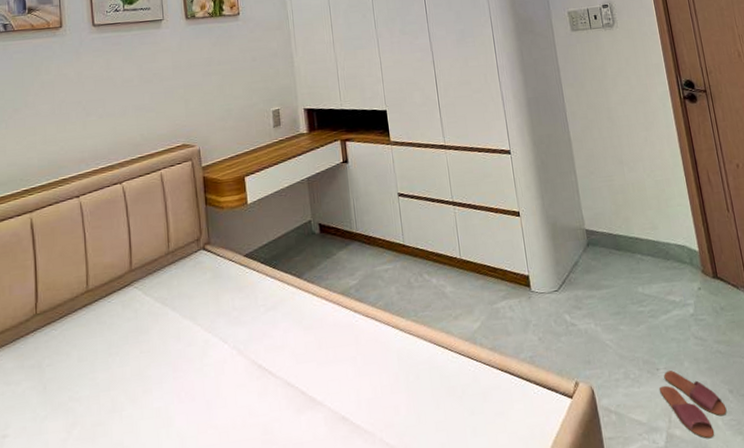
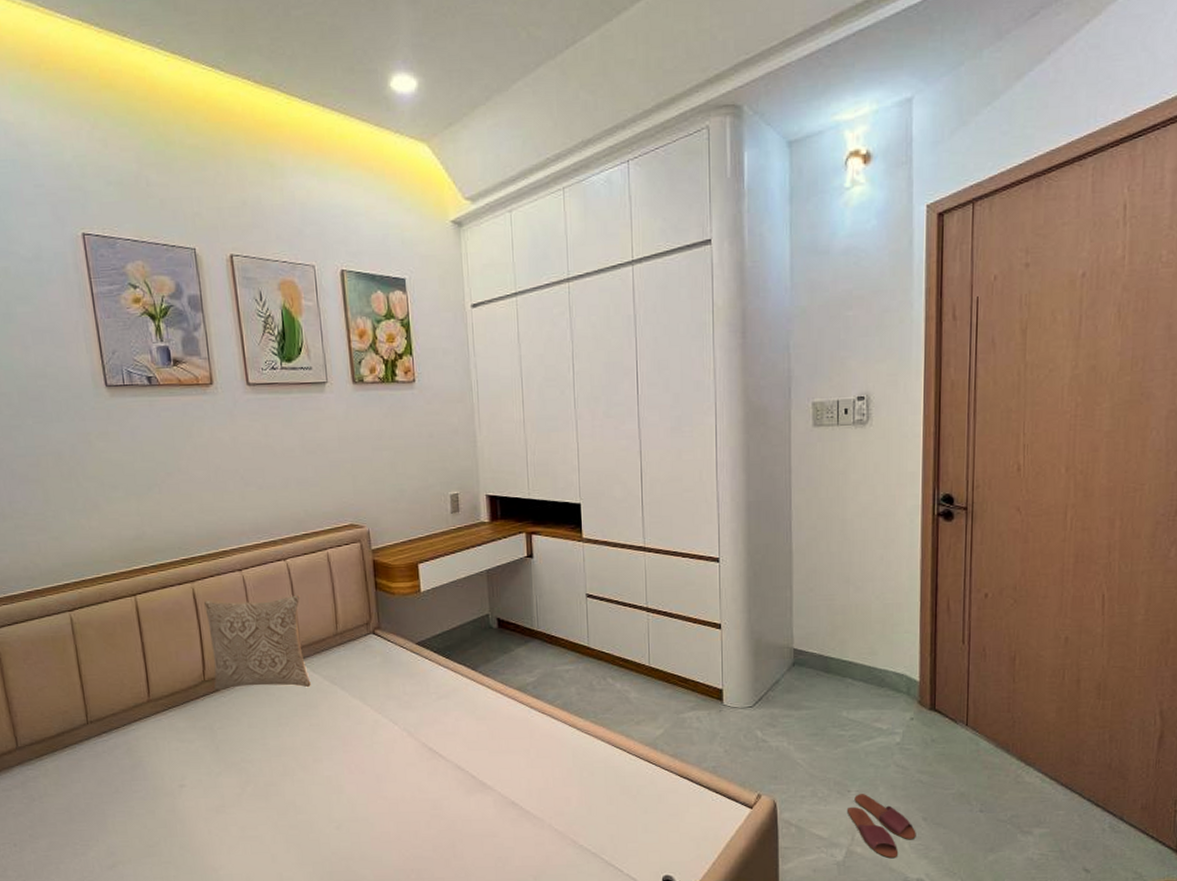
pillow: none [41,216,142,325] -> present [204,595,311,691]

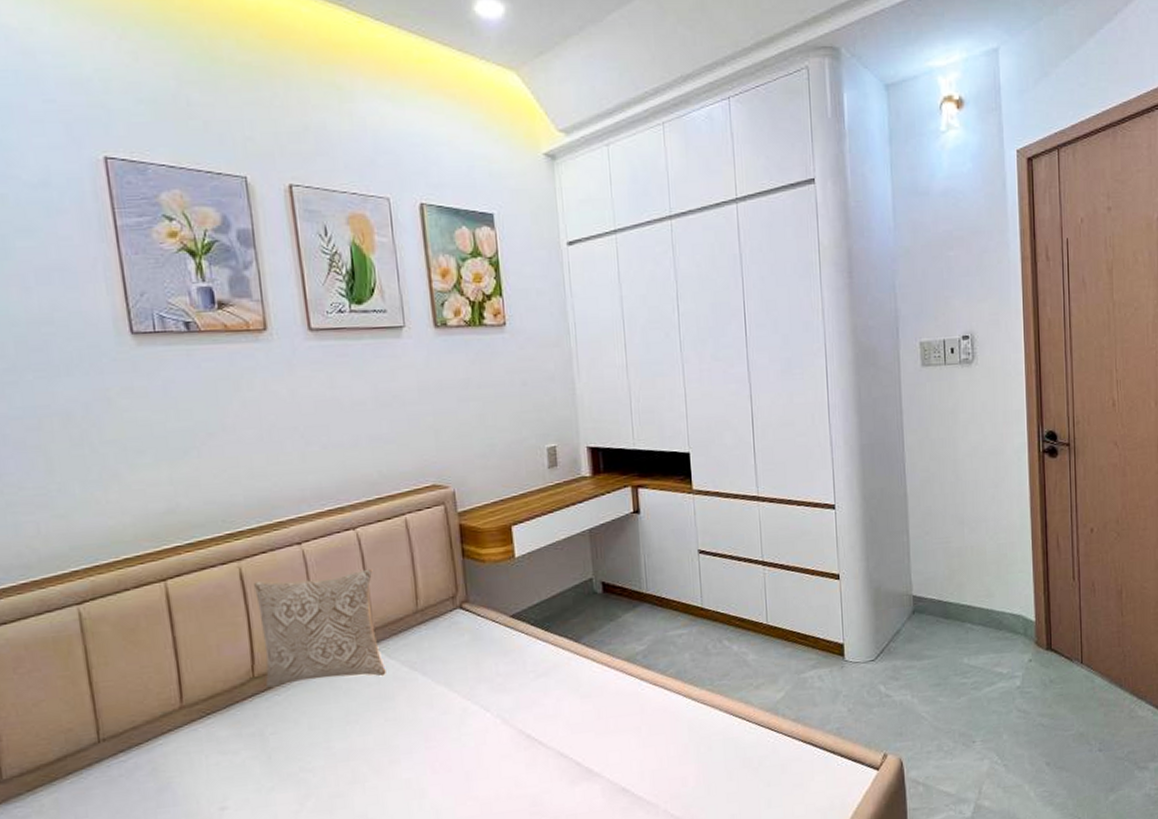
slippers: present [848,794,916,859] -> none [973,743,1041,809]

